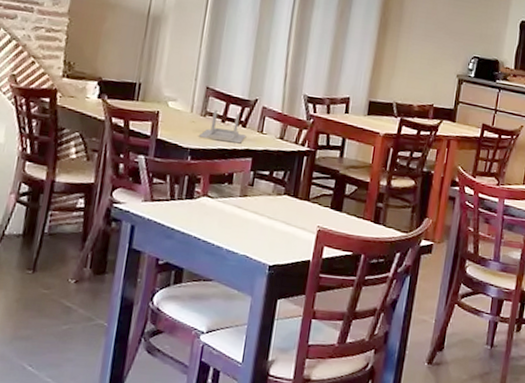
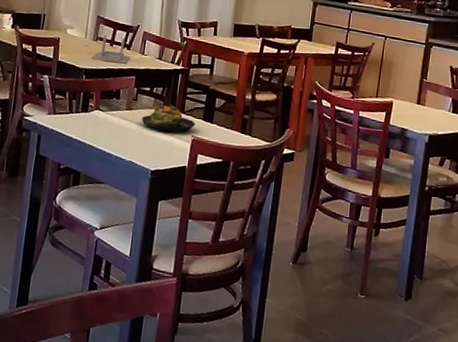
salad: none [258,190,323,223] -> present [142,104,196,133]

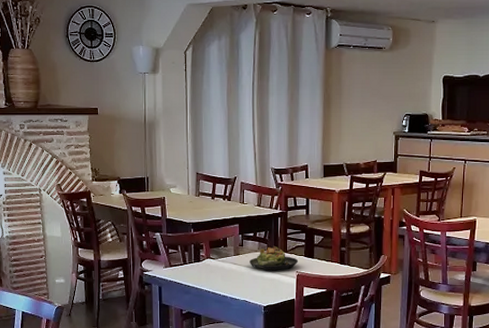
napkin holder: present [91,35,131,64] -> none [196,190,232,214]

